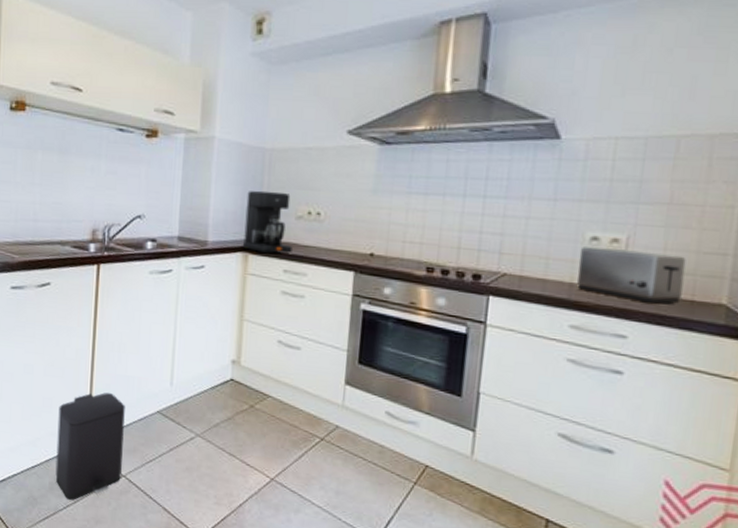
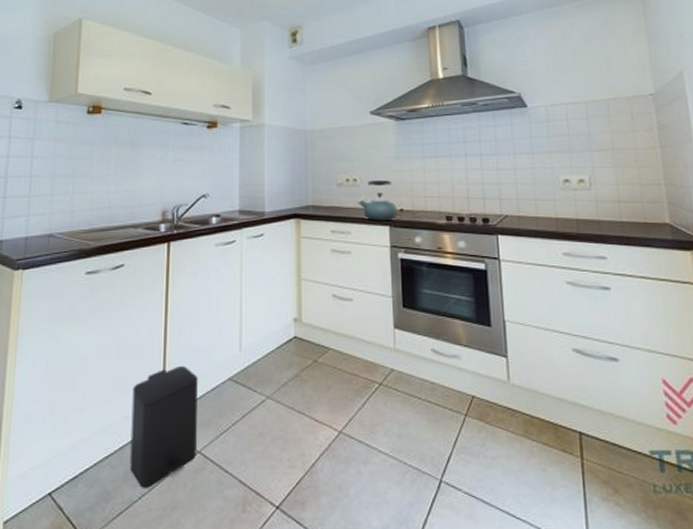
coffee maker: present [242,190,293,254] -> none [294,164,337,218]
kettle: none [318,216,367,266] -> present [357,180,397,221]
toaster: present [577,247,686,304] -> none [558,187,638,228]

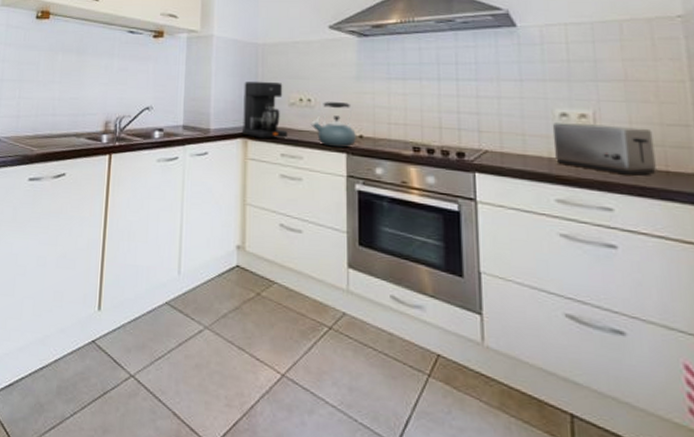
pedal bin: present [130,365,198,488] -> none [63,283,134,406]
coffee maker: none [294,164,337,218] -> present [241,81,288,139]
toaster: none [558,187,638,228] -> present [552,123,656,176]

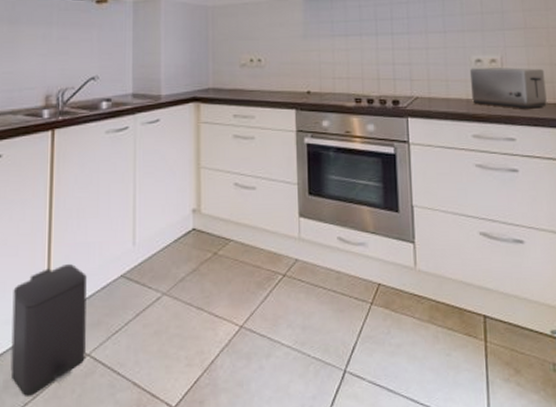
pedal bin: none [63,283,134,406] -> present [10,263,87,396]
coffee maker: present [241,81,288,139] -> none [193,44,239,102]
kettle: present [311,102,356,148] -> none [261,61,304,104]

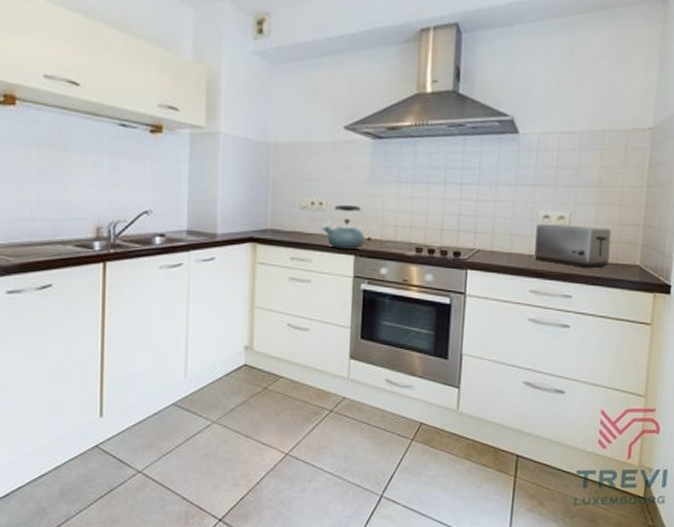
pedal bin: present [10,263,87,396] -> none [66,390,139,504]
kettle: none [261,61,304,104] -> present [321,205,365,250]

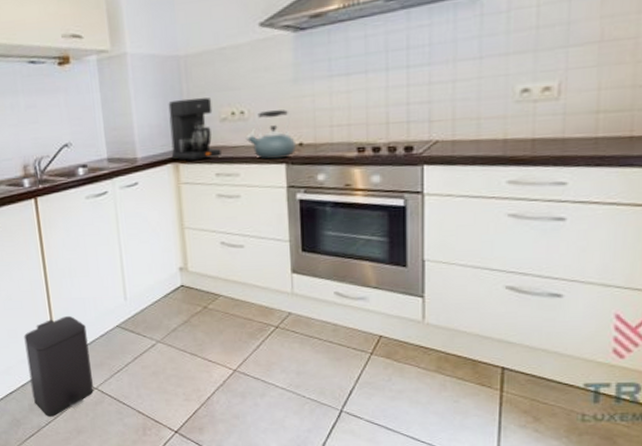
pedal bin: none [66,390,139,504] -> present [24,315,94,417]
coffee maker: none [250,183,298,243] -> present [168,97,222,161]
toaster: present [534,224,612,268] -> none [510,93,622,147]

